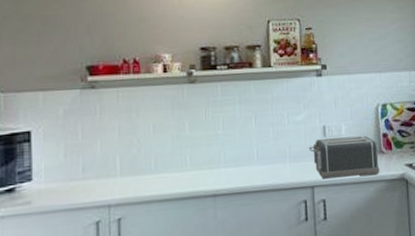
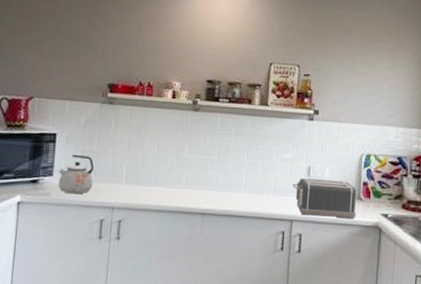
kettle: none [39,151,82,198] -> present [58,154,95,194]

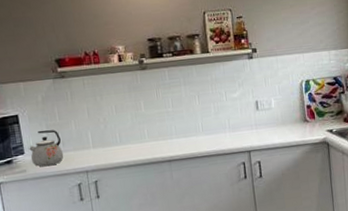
toaster: present [292,177,357,218] -> none [244,107,305,145]

